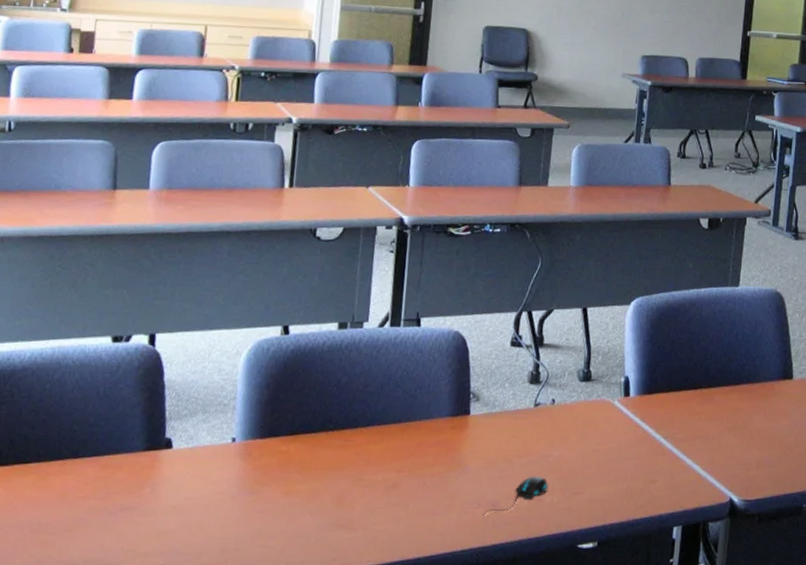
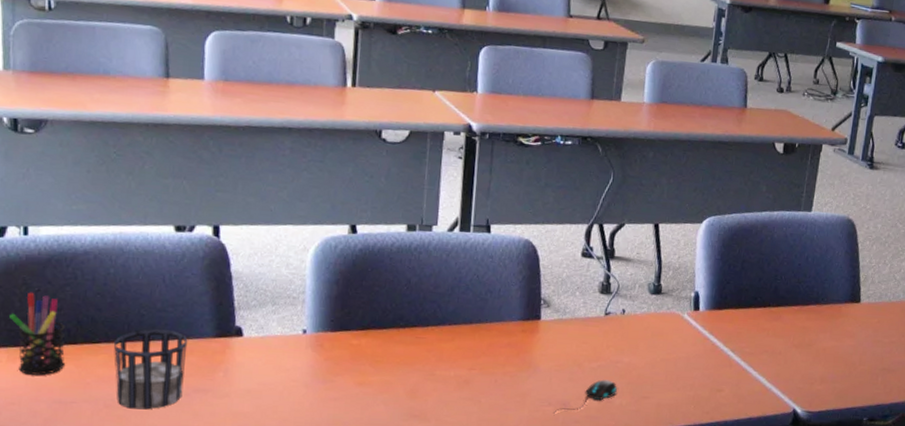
cup: none [42,445,118,532] -> present [113,329,188,410]

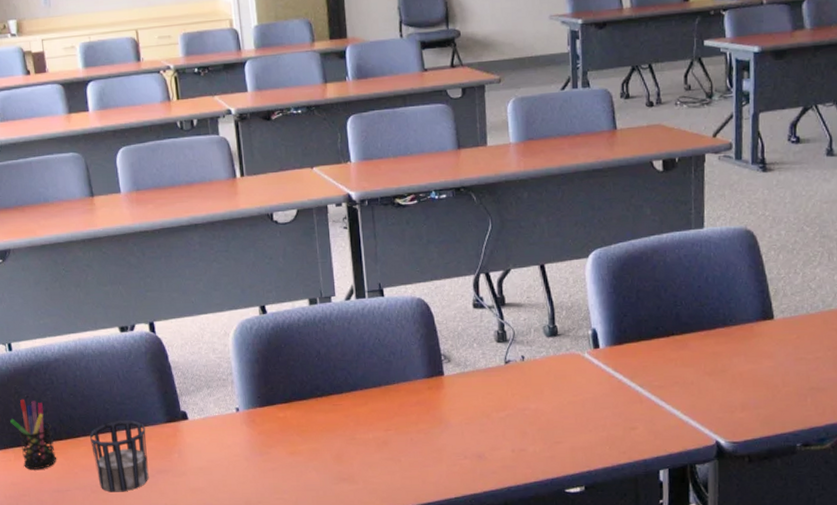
mouse: present [552,379,617,414] -> none [469,428,528,466]

